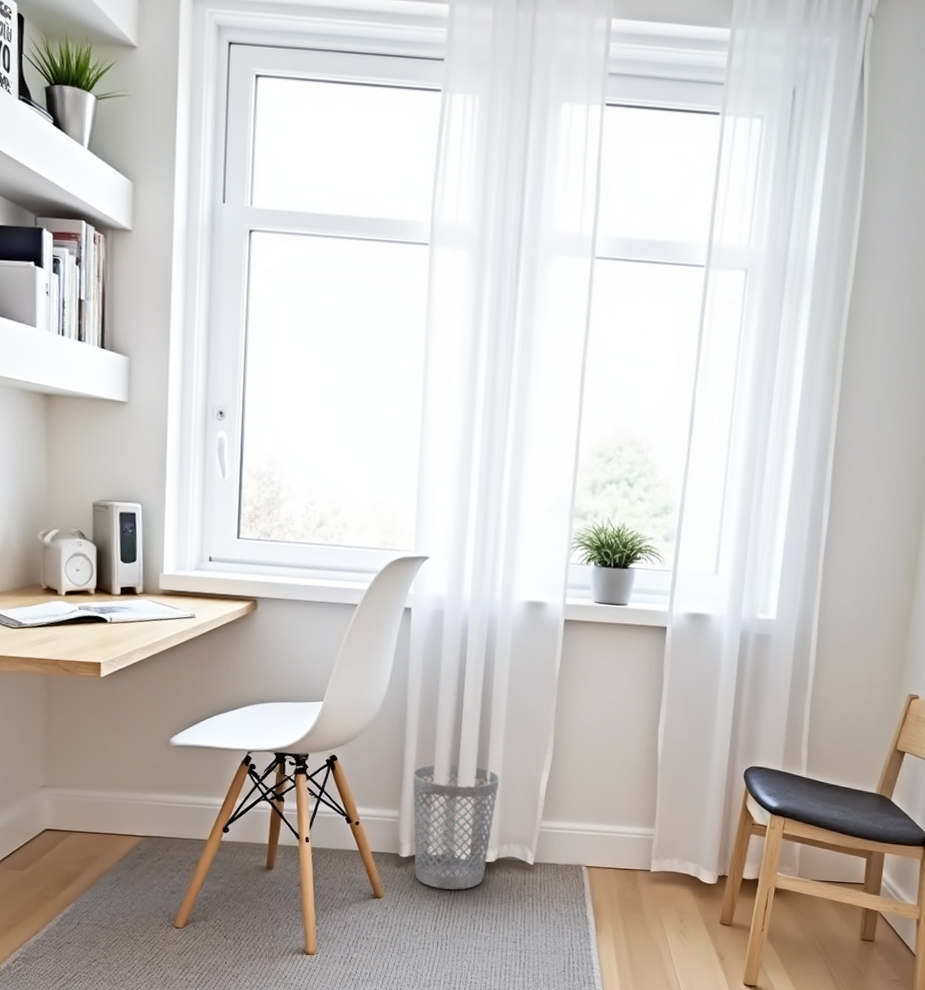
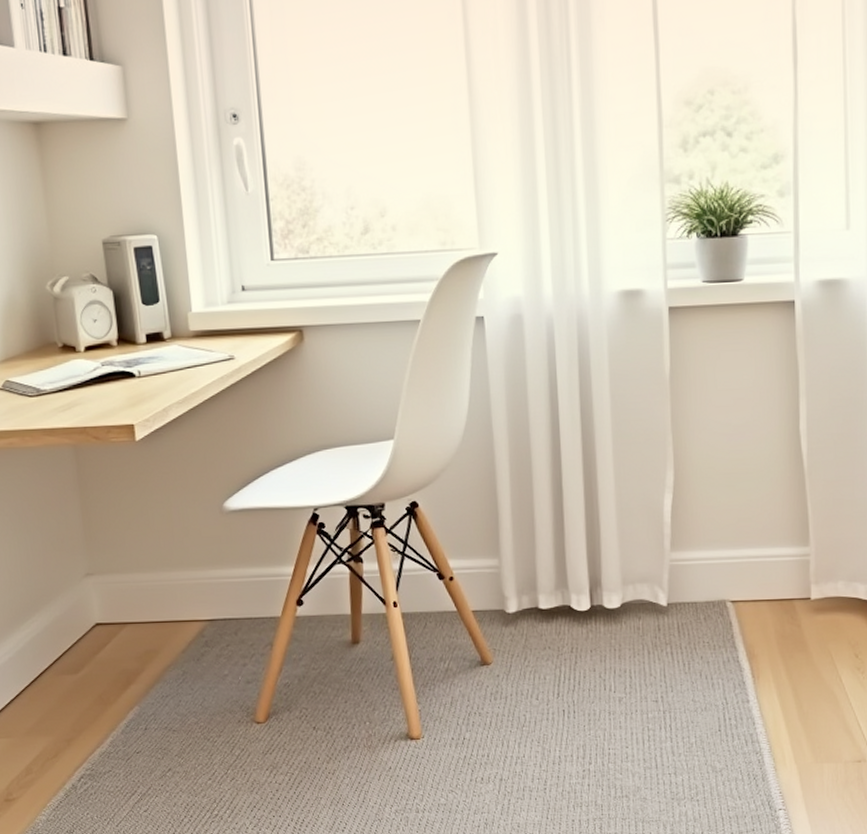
wastebasket: present [413,764,500,890] -> none [510,496,614,646]

